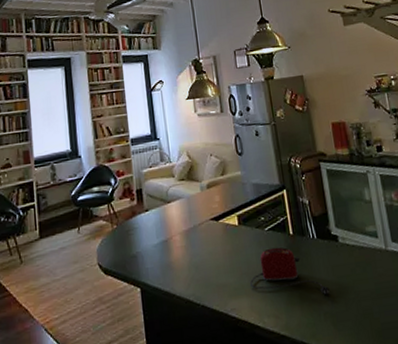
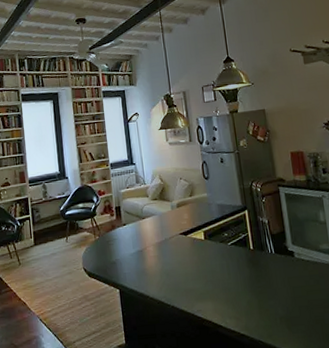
toaster: present [250,247,330,295] -> none [214,259,285,303]

